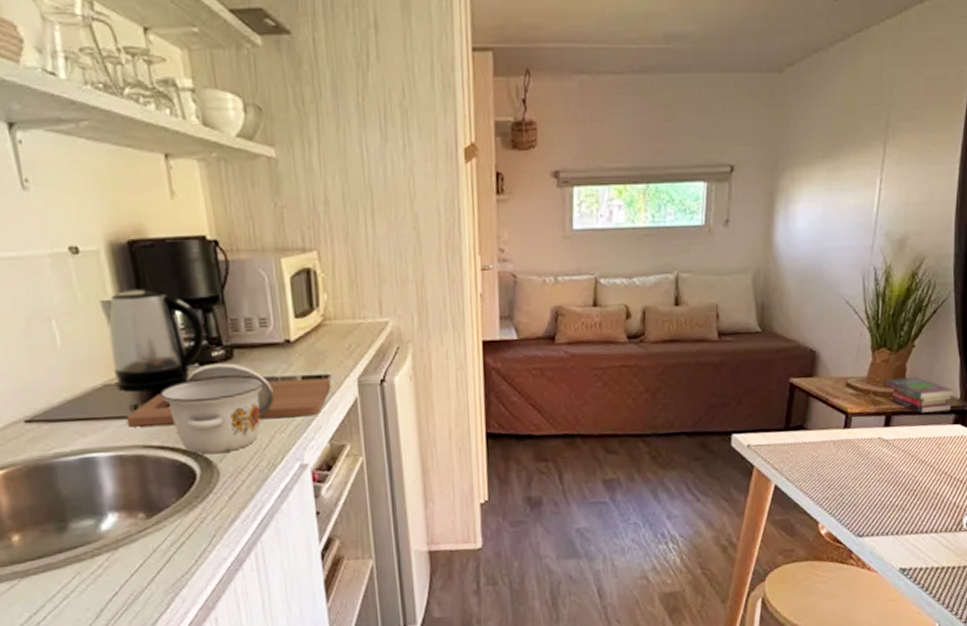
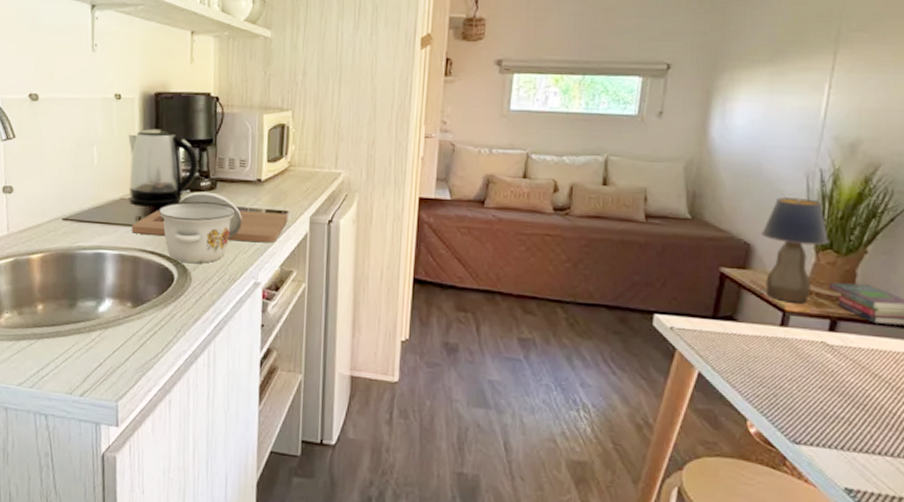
table lamp: none [825,298,884,405] -> present [761,197,830,304]

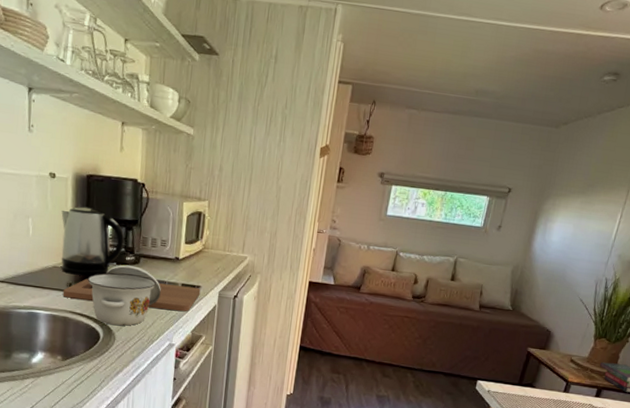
table lamp: present [761,197,830,304] -> none [553,298,605,377]

